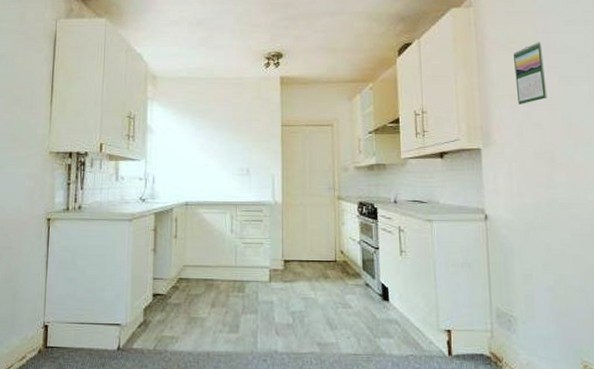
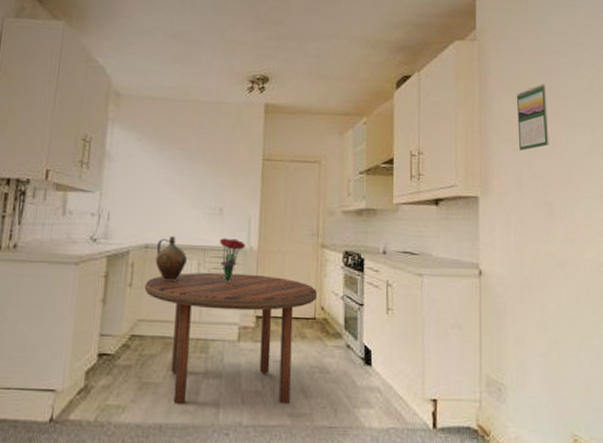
dining table: none [187,224,337,336] -> present [144,272,318,405]
ceramic jug: none [195,195,221,233] -> present [155,237,187,282]
bouquet: none [248,194,271,233] -> present [219,238,245,283]

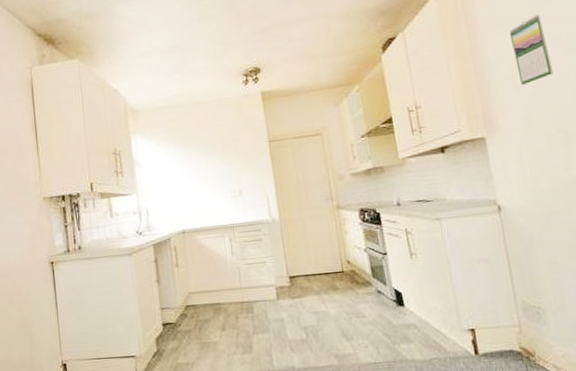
dining table: present [144,272,318,405] -> none [188,240,342,358]
ceramic jug: present [155,237,187,282] -> none [191,220,220,259]
bouquet: present [219,238,245,283] -> none [244,213,268,252]

